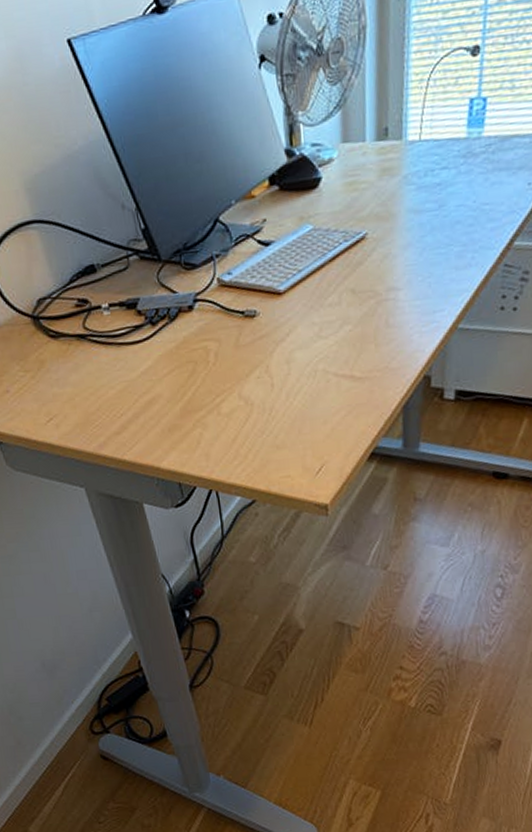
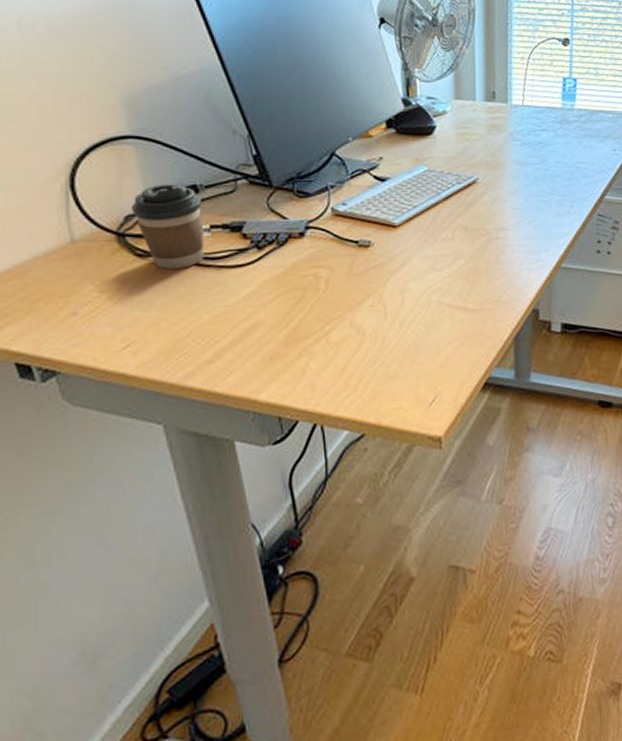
coffee cup: none [41,264,106,349] -> present [131,184,204,269]

